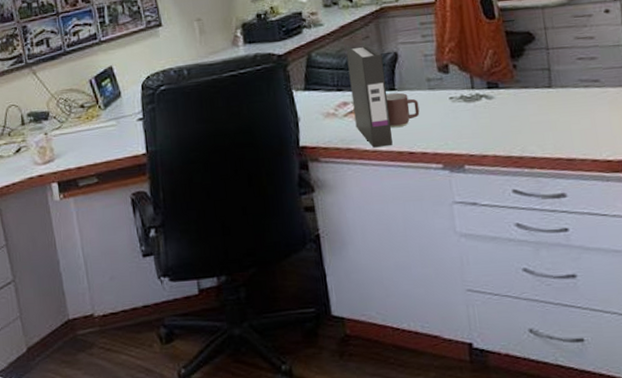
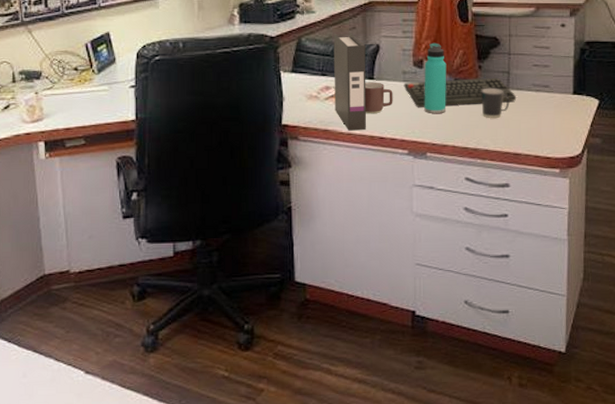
computer keyboard: none [429,75,562,116] -> present [404,77,517,107]
thermos bottle: none [450,44,481,122] -> present [424,43,447,113]
mug: none [519,88,555,122] -> present [481,88,510,118]

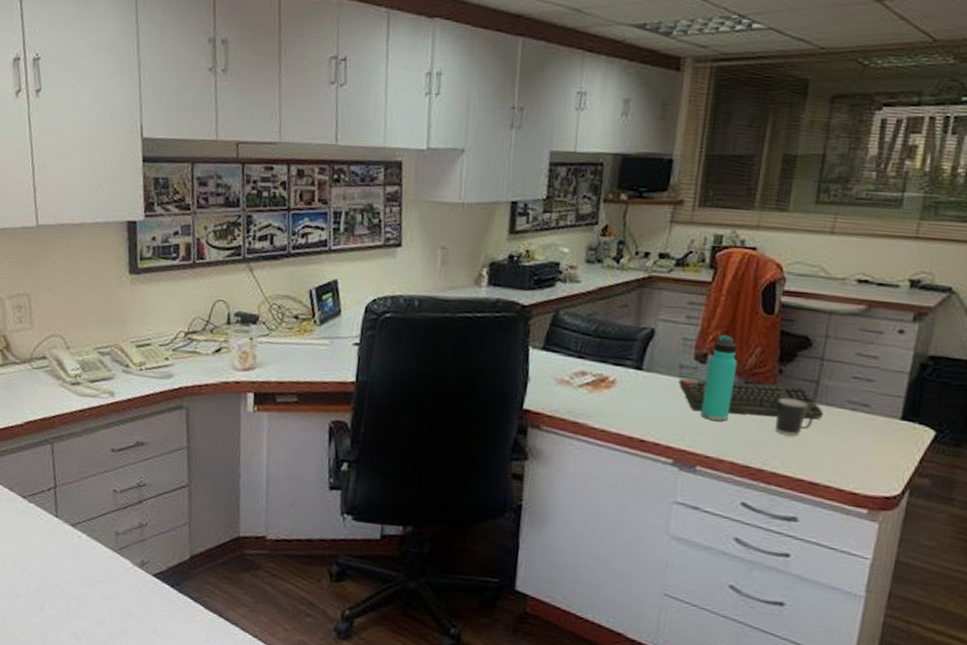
binder: present [333,32,367,131] -> none [589,309,637,429]
mug: present [365,82,393,114] -> none [626,372,664,411]

